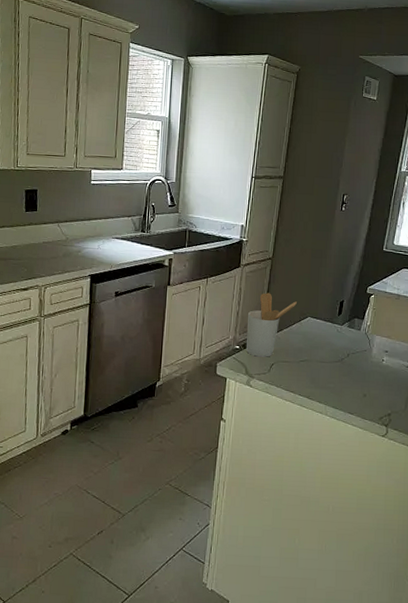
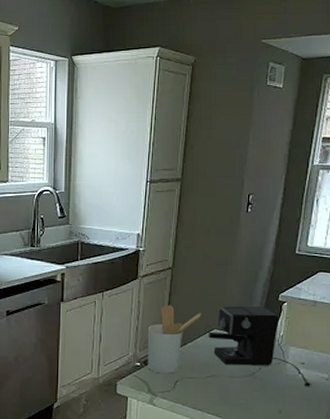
coffee maker: none [301,296,394,374] -> present [207,306,312,387]

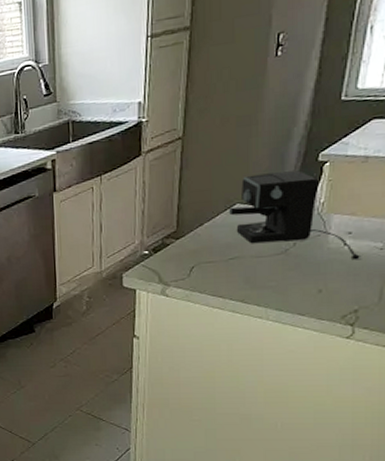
utensil holder: present [148,305,201,374] -> none [157,181,220,261]

